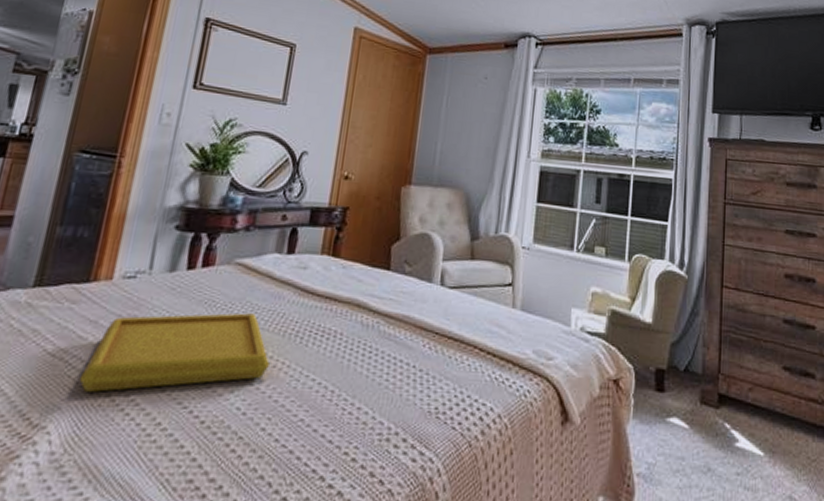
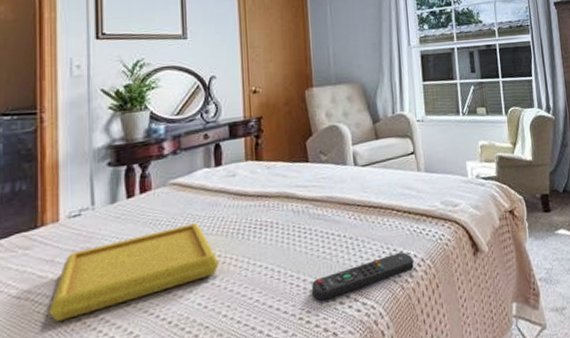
remote control: none [365,400,489,439] -> present [312,251,414,301]

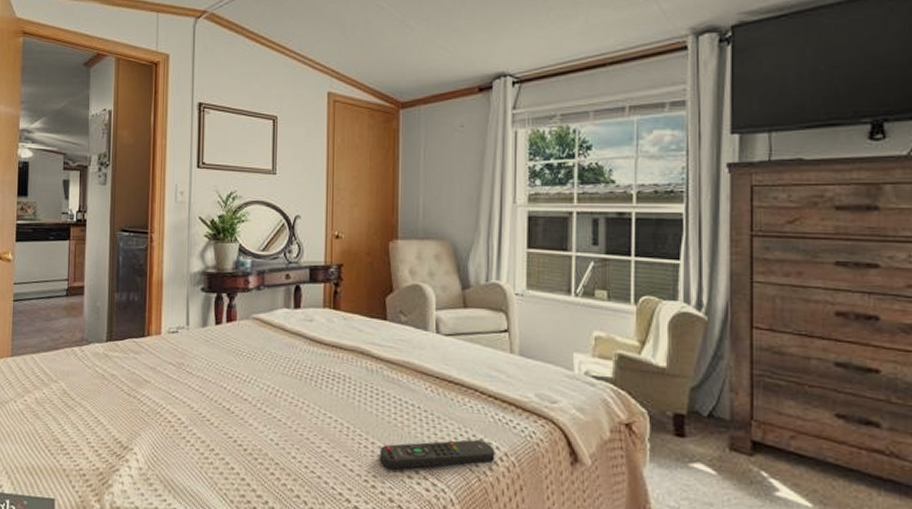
serving tray: present [48,223,219,322] -> none [150,360,292,424]

